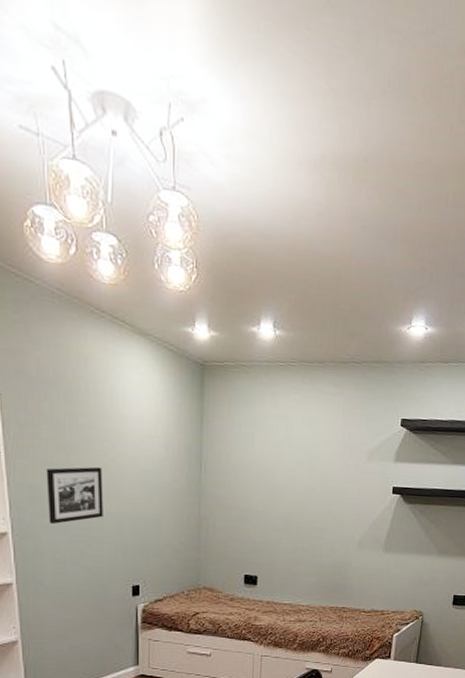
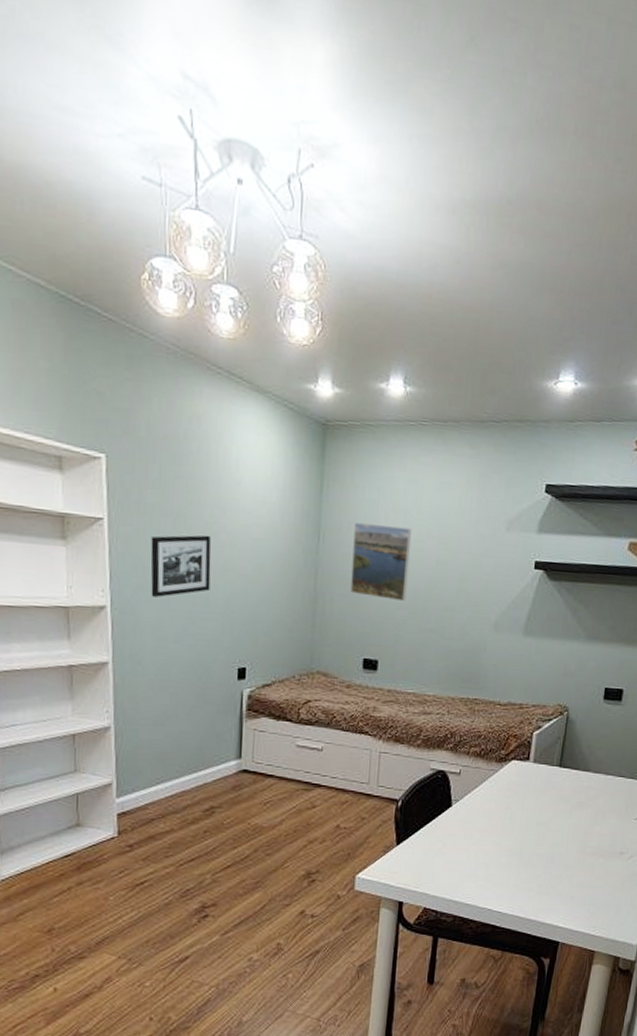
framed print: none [231,453,284,524] -> present [350,522,411,602]

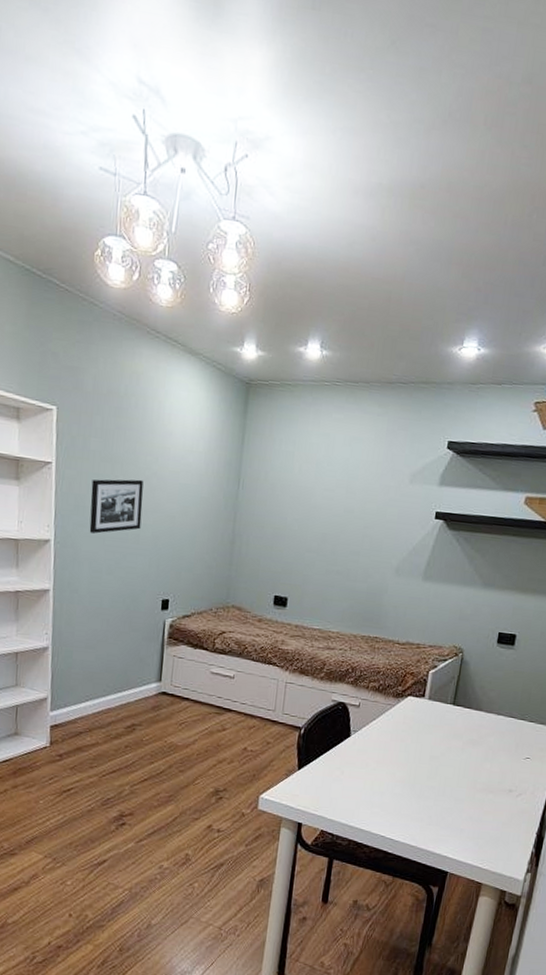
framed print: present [350,522,411,602] -> none [265,471,322,545]

